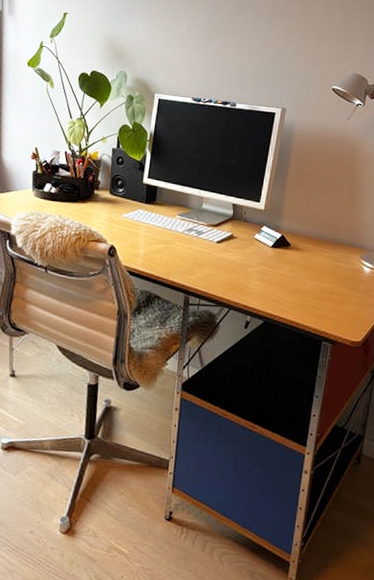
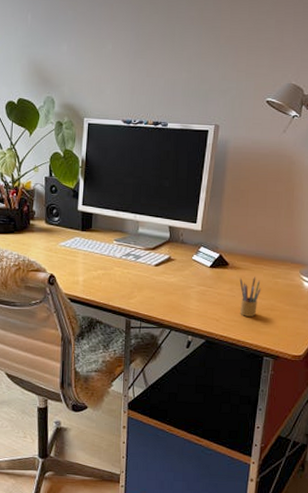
pencil box: none [300,259,322,300] -> present [239,277,261,317]

